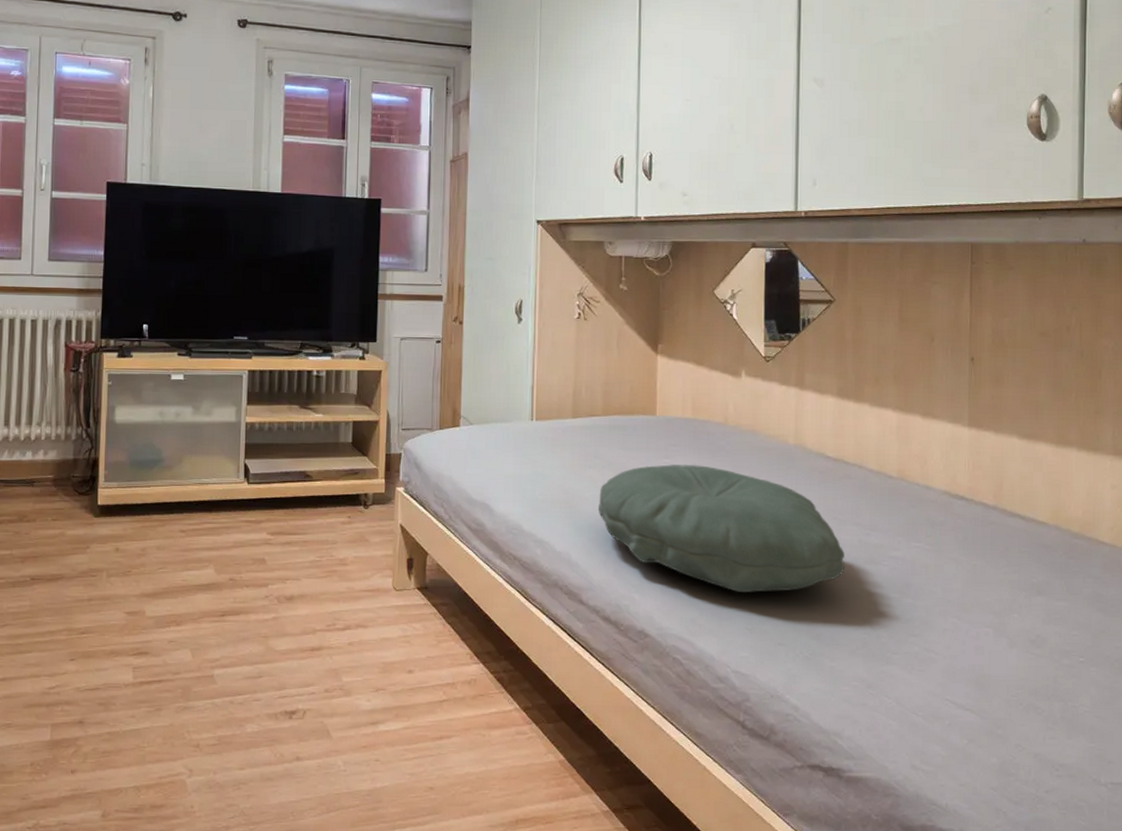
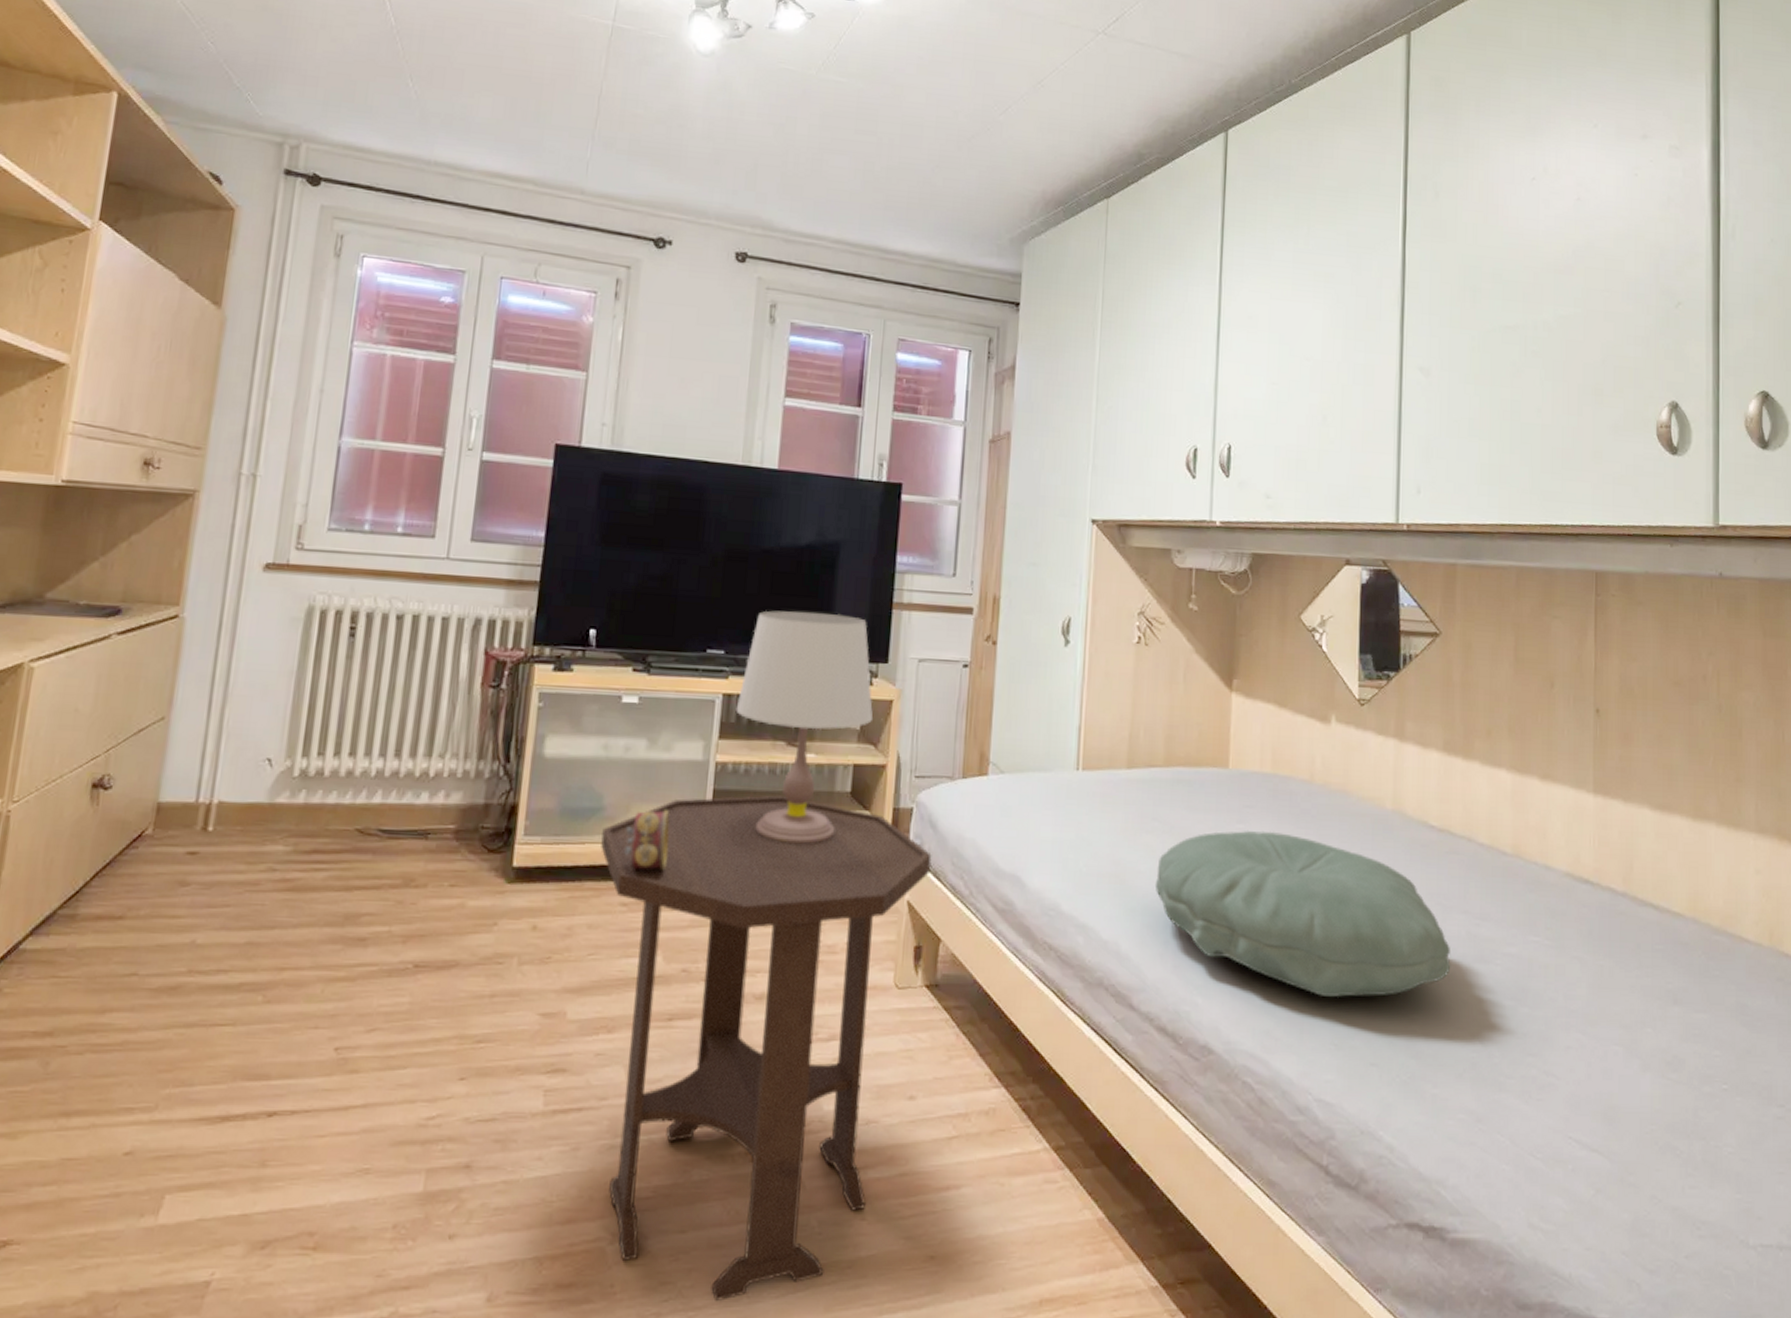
side table: none [162,447,418,819] -> present [601,795,932,1302]
alarm clock: none [180,460,213,506] -> present [624,810,670,871]
table lamp: none [259,304,367,483] -> present [735,610,874,844]

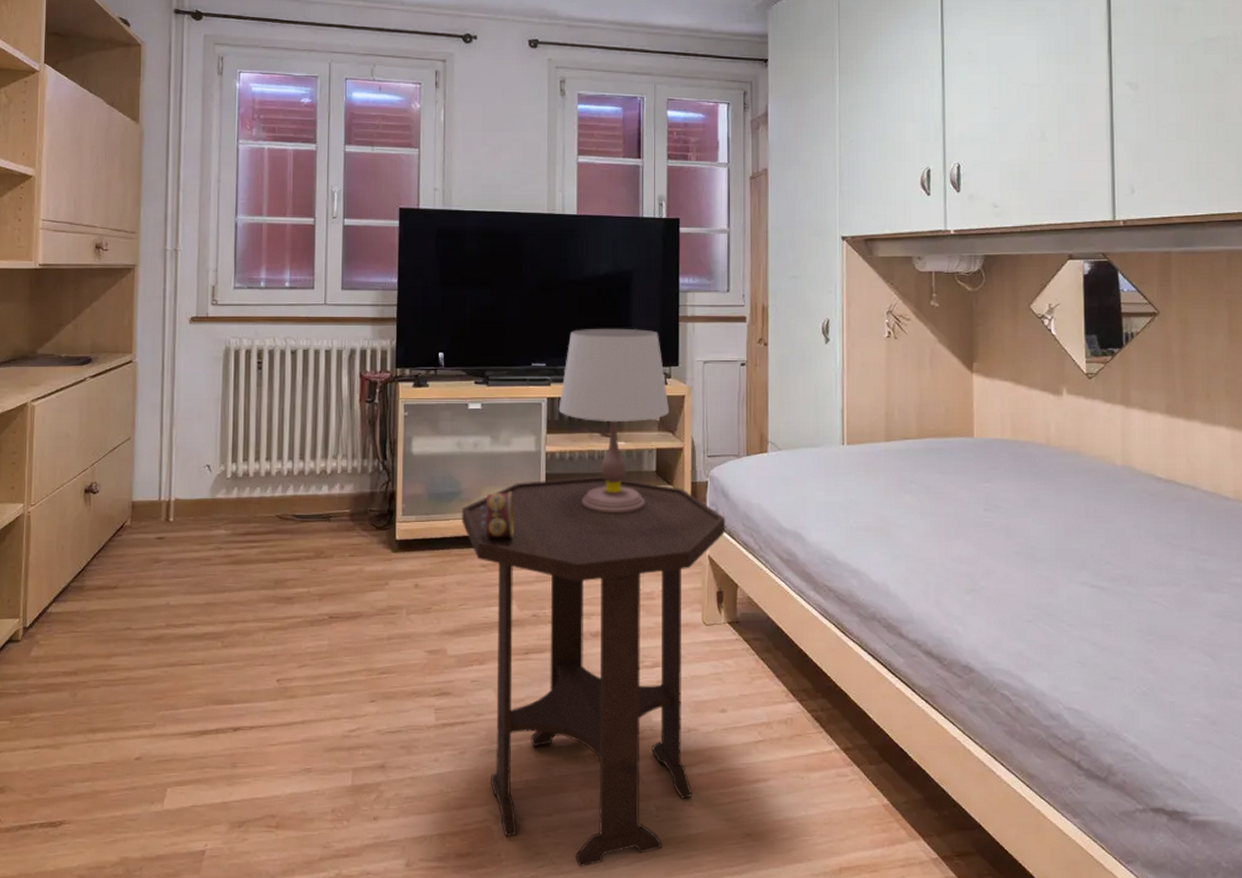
pillow: present [1154,830,1451,998] -> none [915,487,1182,624]

